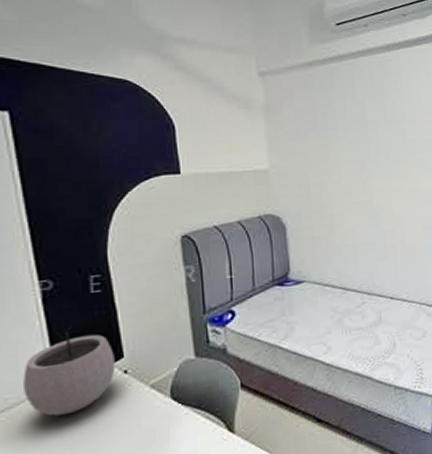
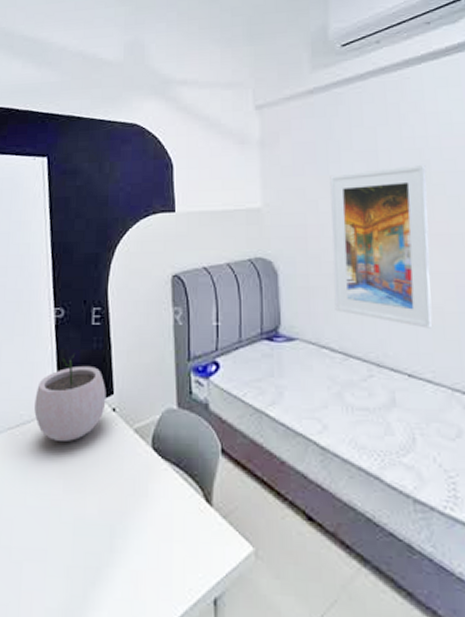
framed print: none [328,133,407,262] -> present [330,164,433,329]

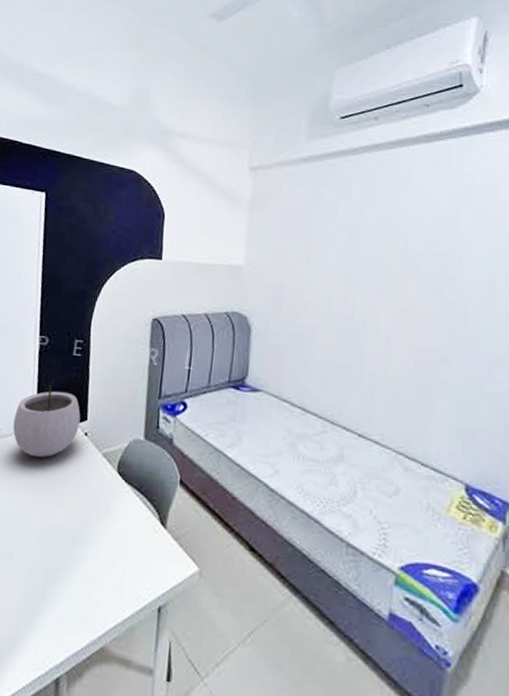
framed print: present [330,164,433,329] -> none [300,242,404,396]

